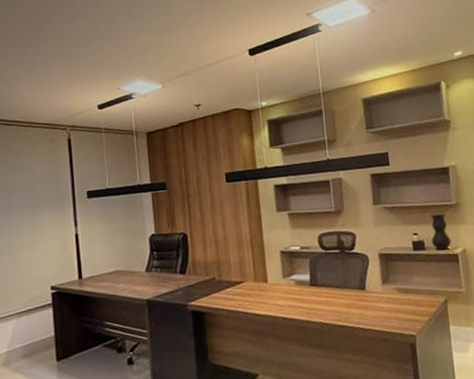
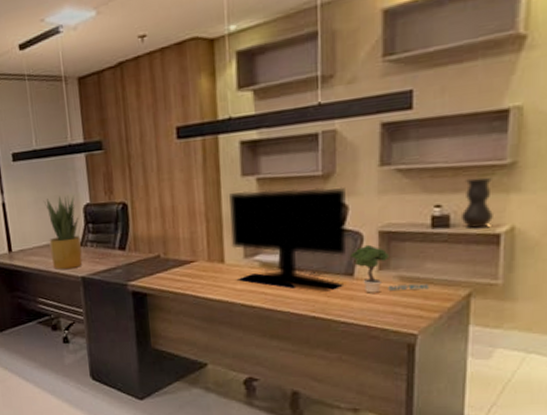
planter: none [113,227,148,294] -> present [43,195,83,270]
monitor: none [268,220,359,305] -> present [229,187,348,293]
potted tree: none [361,264,418,303] -> present [350,244,429,293]

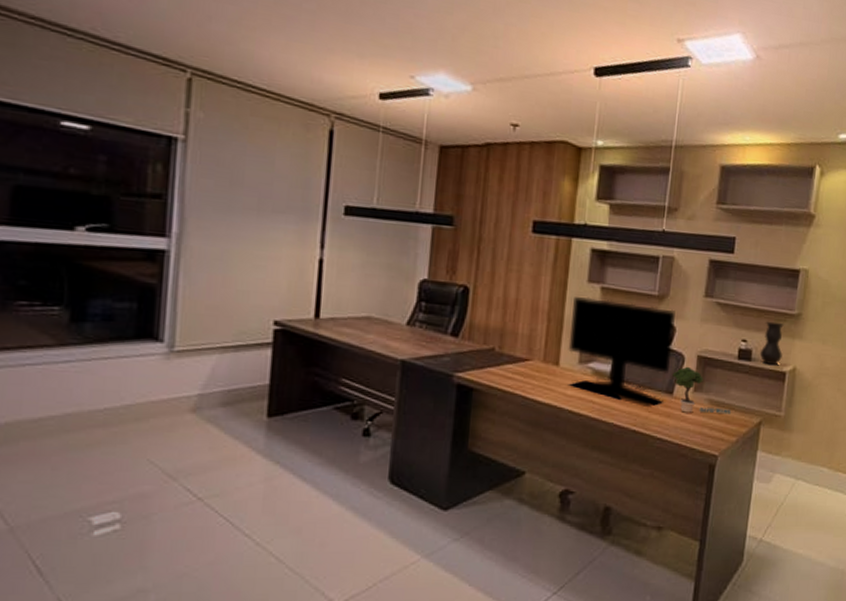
planter: present [43,195,83,270] -> none [368,265,412,350]

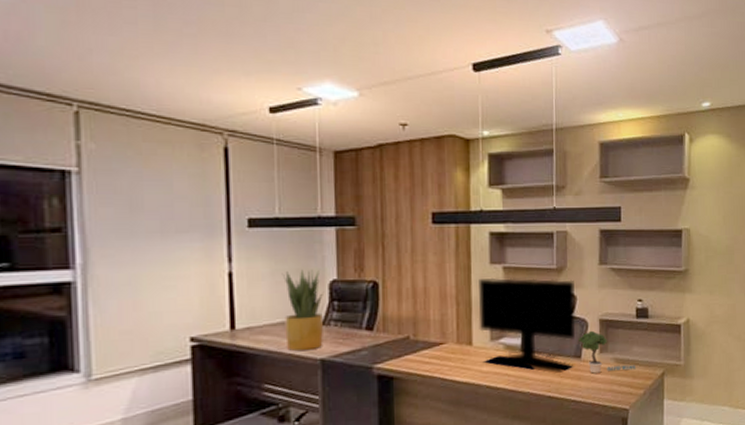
planter: none [368,265,412,350] -> present [282,269,323,352]
vase: present [759,321,785,366] -> none [655,279,676,320]

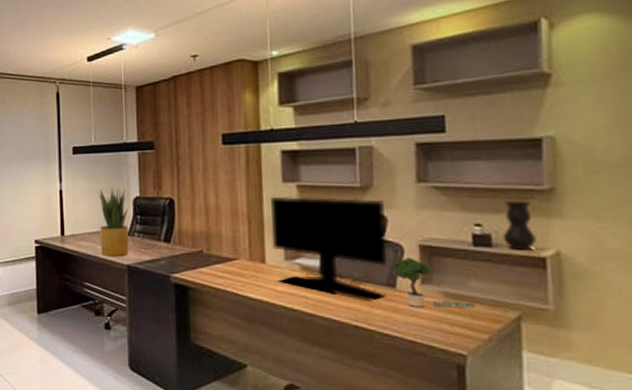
vase: none [655,279,676,320] -> present [502,200,537,251]

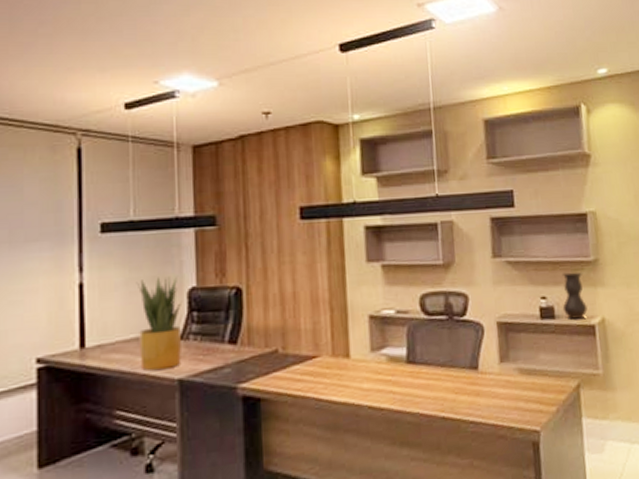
monitor: present [270,196,388,303] -> none [354,276,471,390]
potted tree: present [391,257,475,309] -> none [474,335,545,388]

